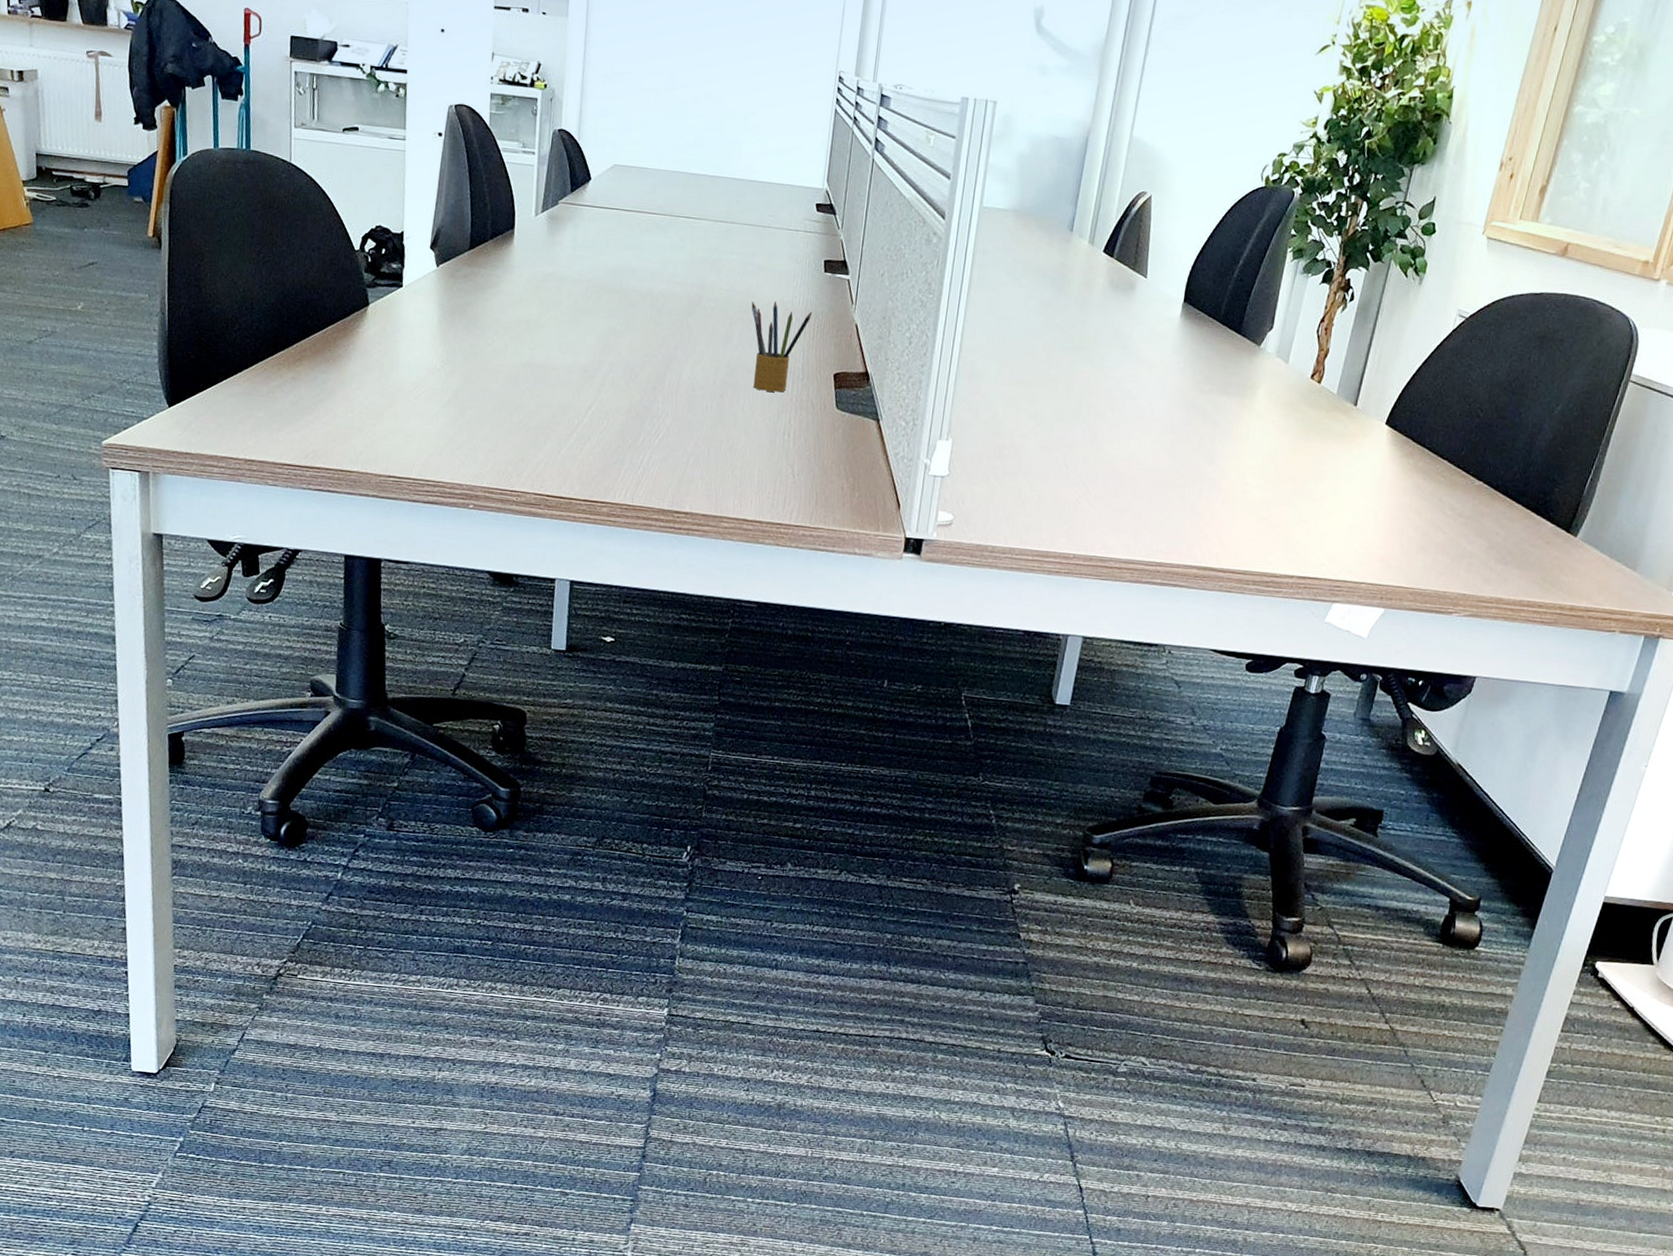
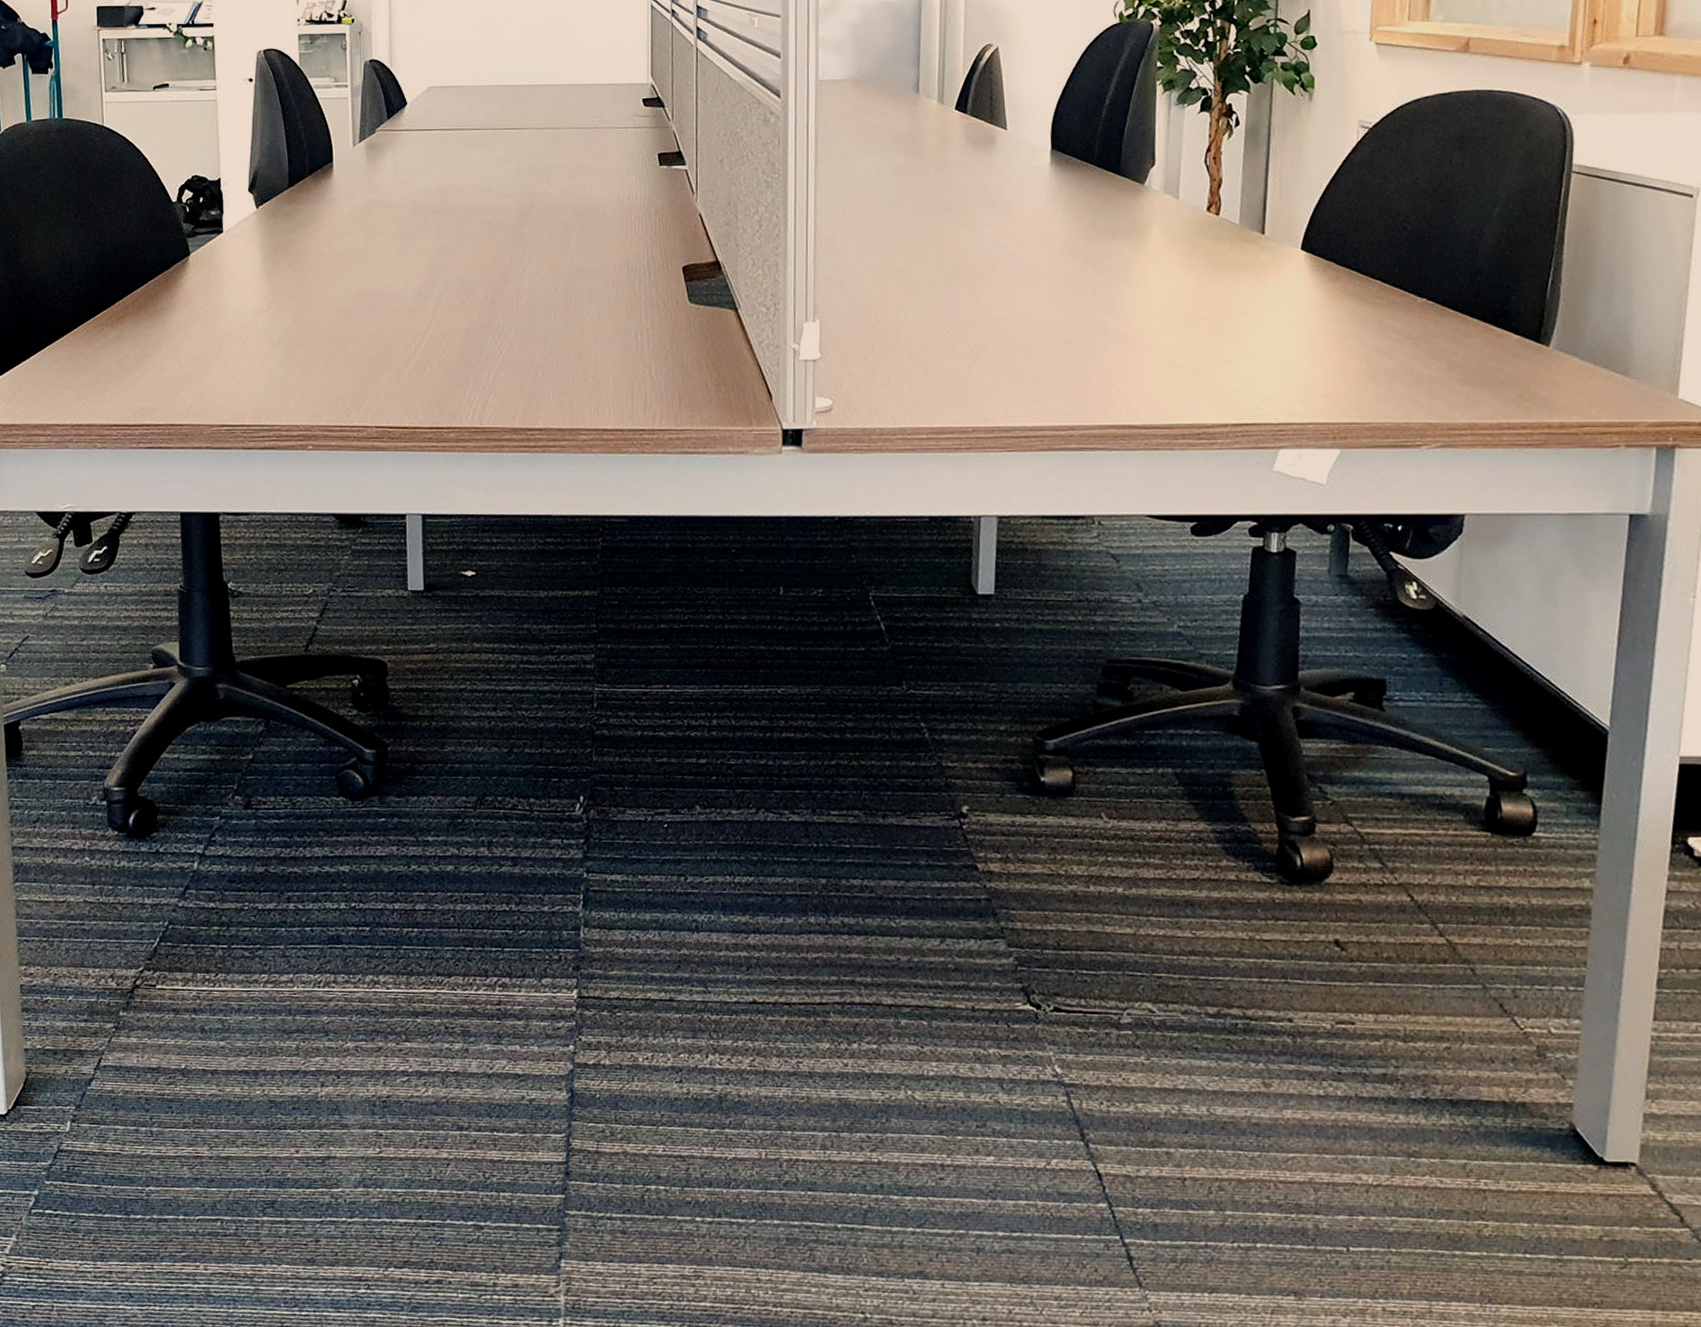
pencil box: present [751,301,812,392] -> none [586,201,651,293]

